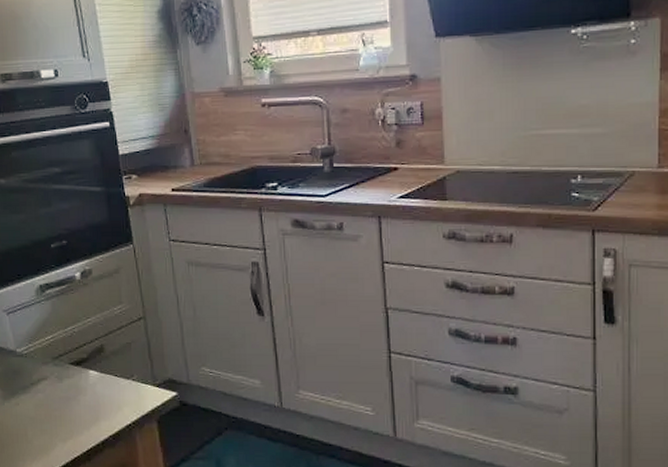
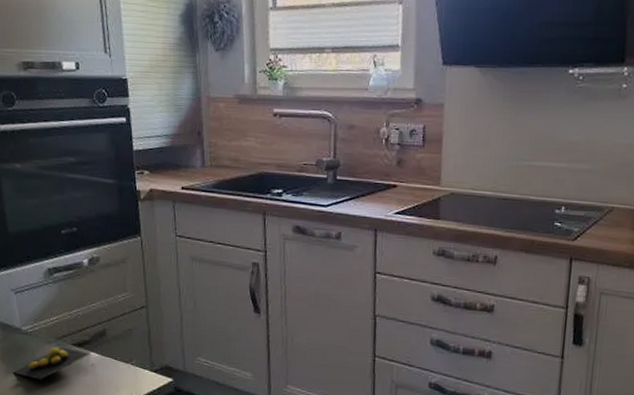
lemon: none [10,367,94,404] -> present [13,346,94,380]

